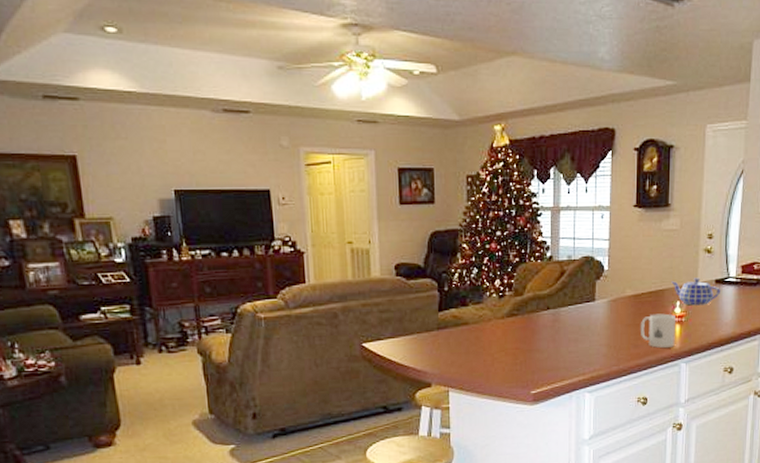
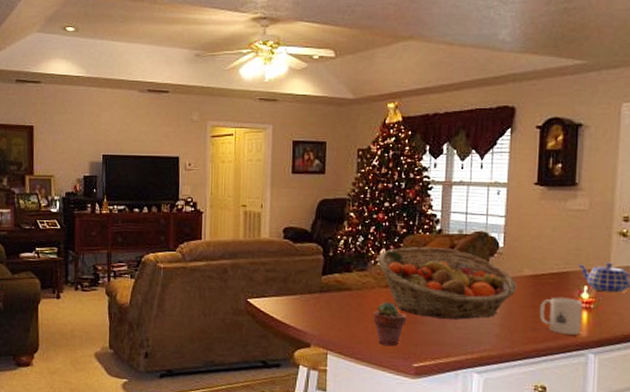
potted succulent: none [491,333,523,376] -> present [373,301,407,346]
fruit basket: none [492,274,621,345] -> present [376,246,517,320]

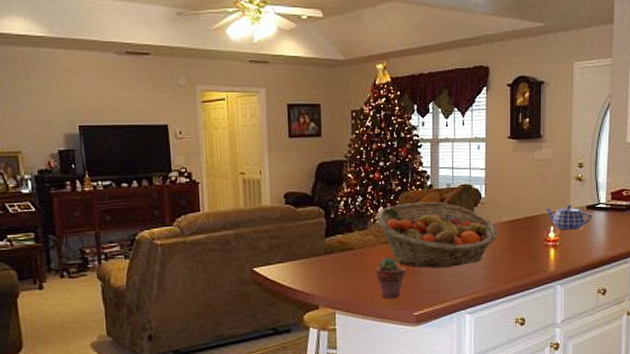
mug: present [540,297,582,335] -> none [517,238,550,271]

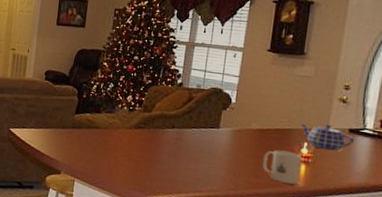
fruit basket: present [375,201,498,268] -> none [123,96,245,163]
potted succulent: present [375,257,406,298] -> none [116,141,146,179]
mug: none [517,238,550,271] -> present [263,149,302,184]

